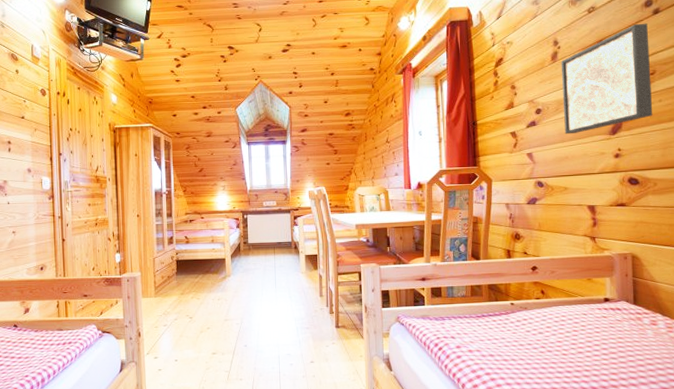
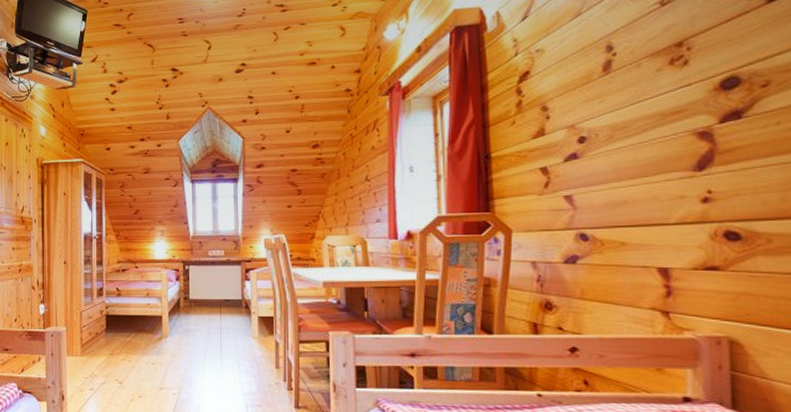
wall art: present [561,23,653,135] -> none [617,15,766,171]

